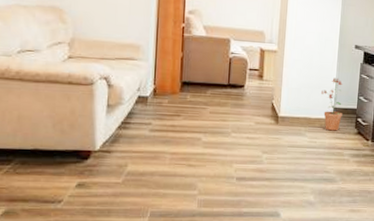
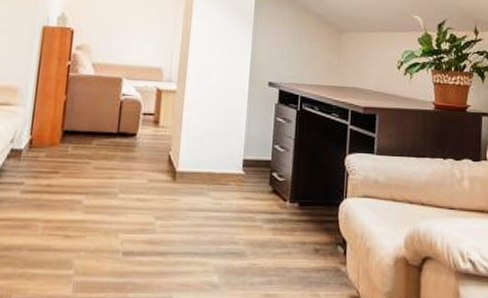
potted plant: present [321,77,342,131] -> none [228,122,254,189]

